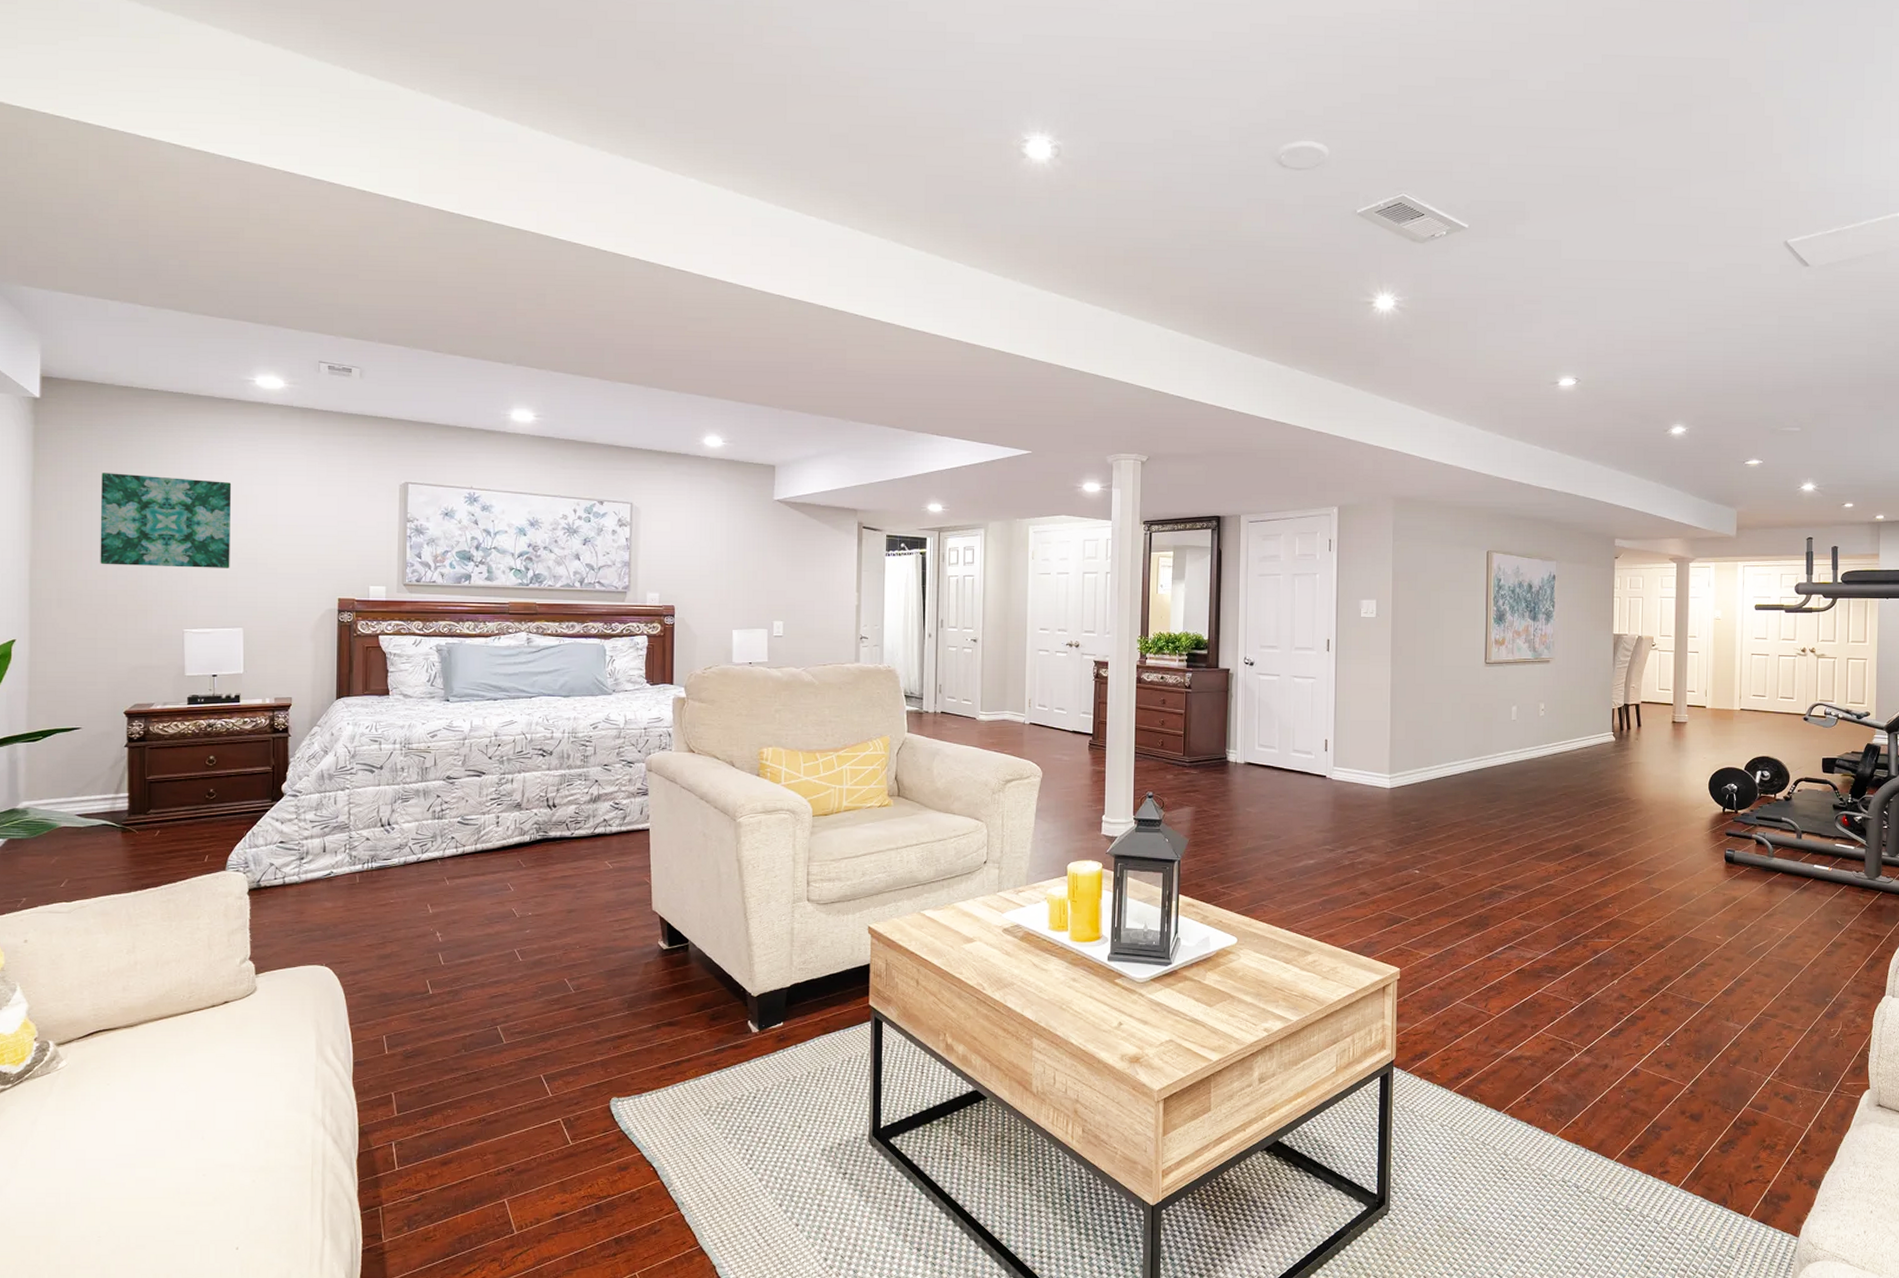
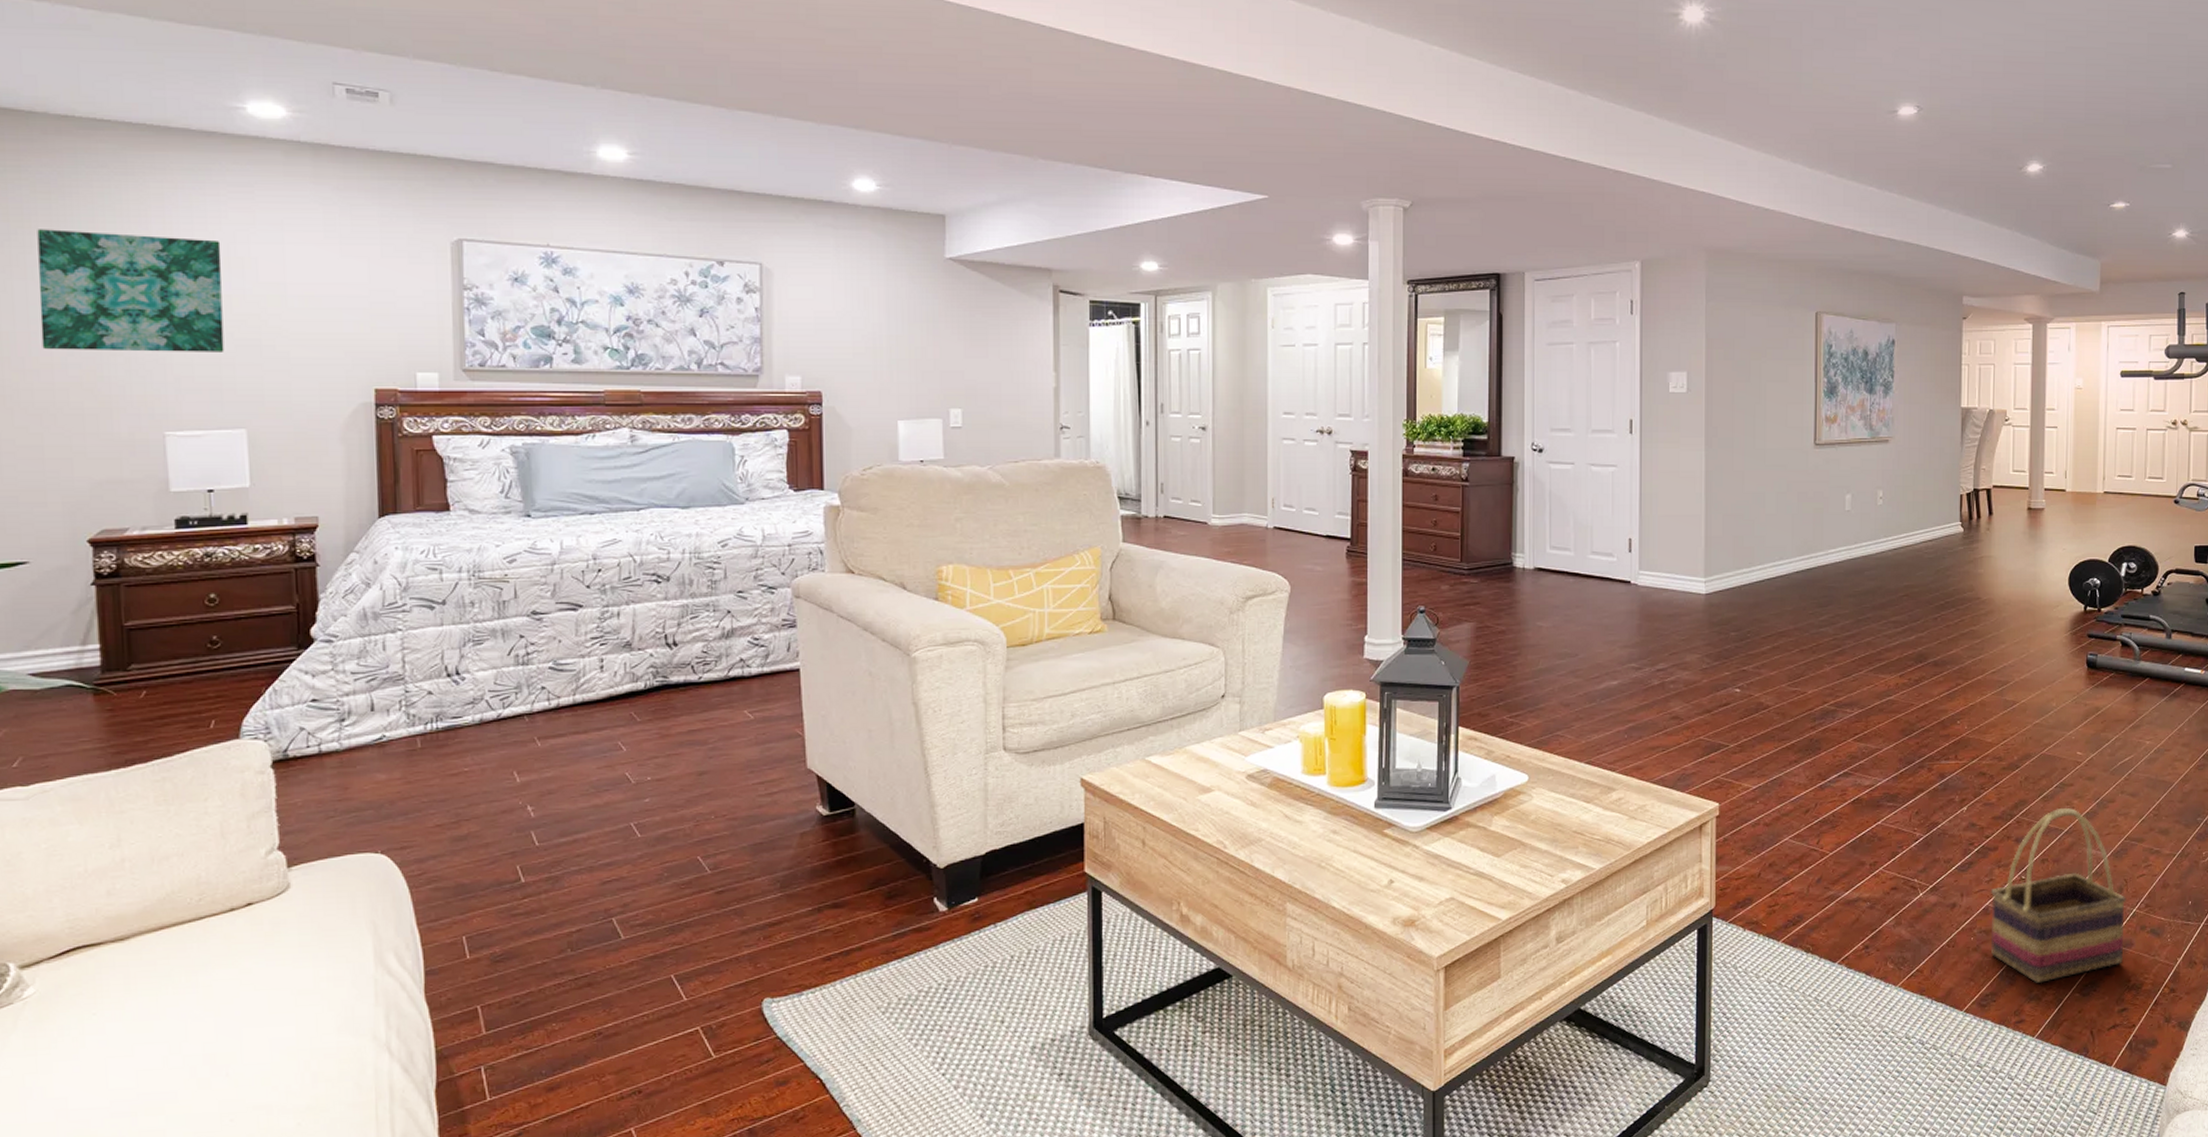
basket: none [1638,984,1762,1139] -> present [1990,807,2126,983]

